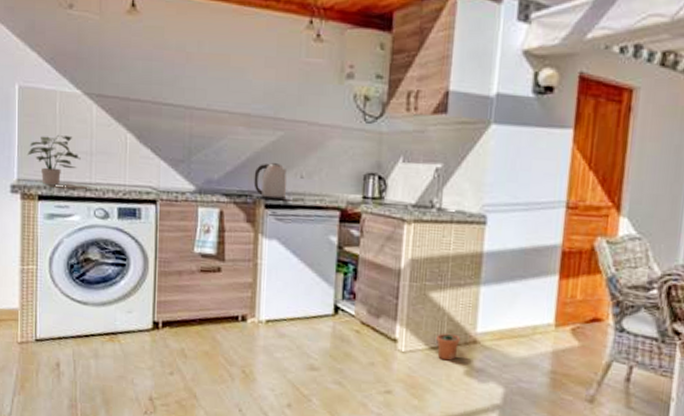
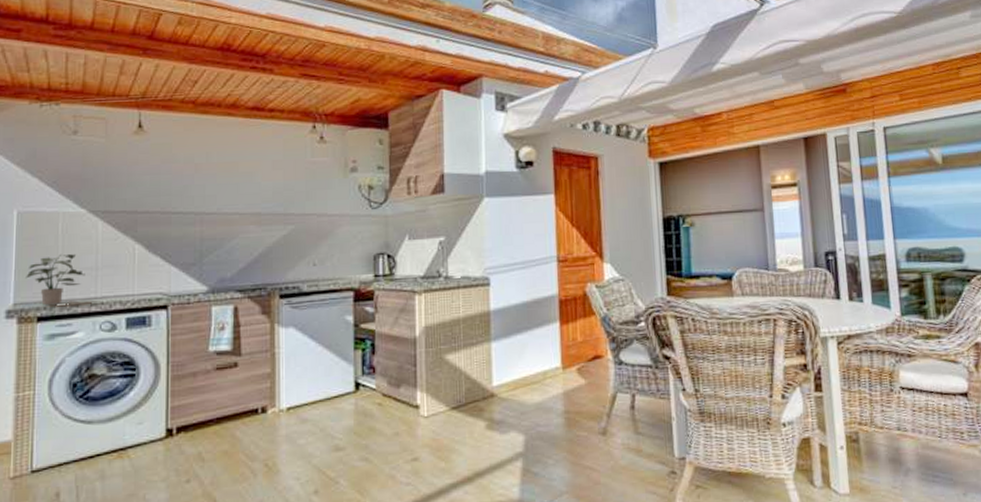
kettle: present [254,163,287,201] -> none [267,255,301,290]
planter: present [437,333,460,361] -> none [456,391,479,418]

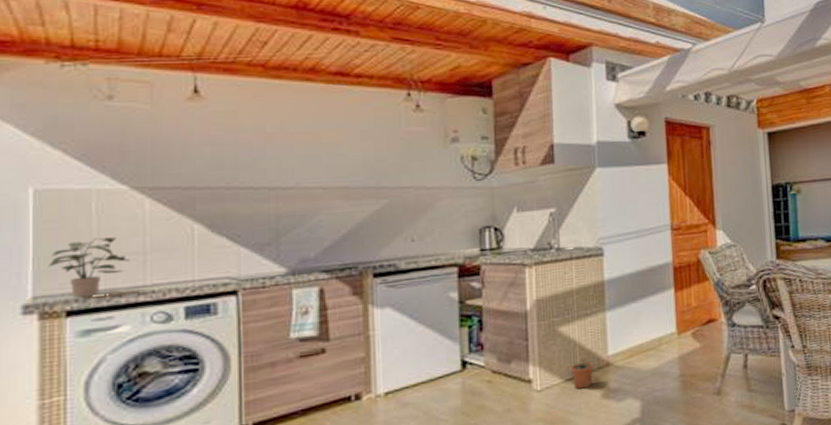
planter: none [456,391,479,418] -> present [571,361,594,389]

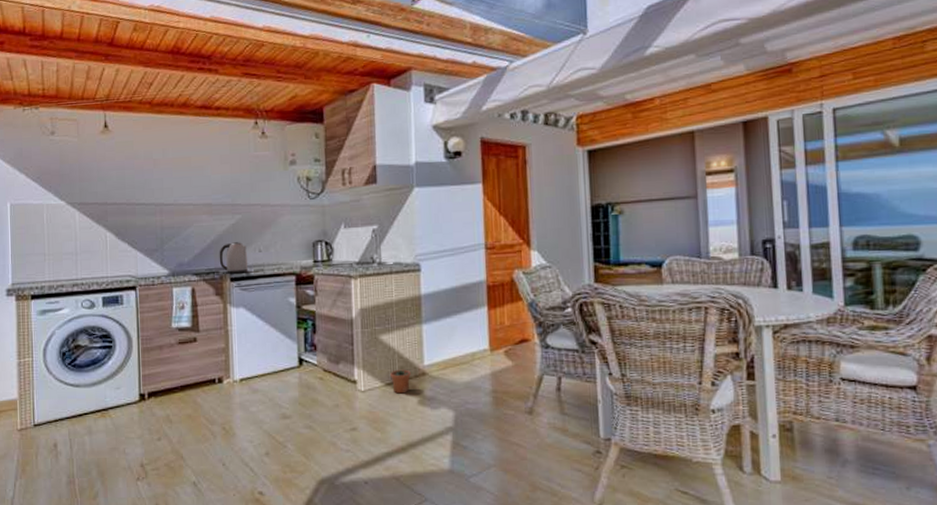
potted plant: present [48,237,129,298] -> none [20,240,67,286]
kettle: none [358,231,398,269] -> present [219,242,249,274]

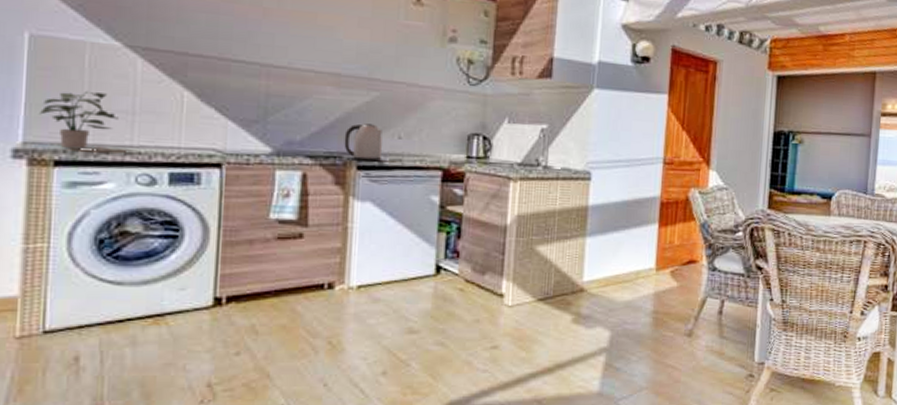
potted plant: none [20,240,67,286] -> present [40,90,119,149]
planter: present [390,369,411,394] -> none [544,284,568,311]

